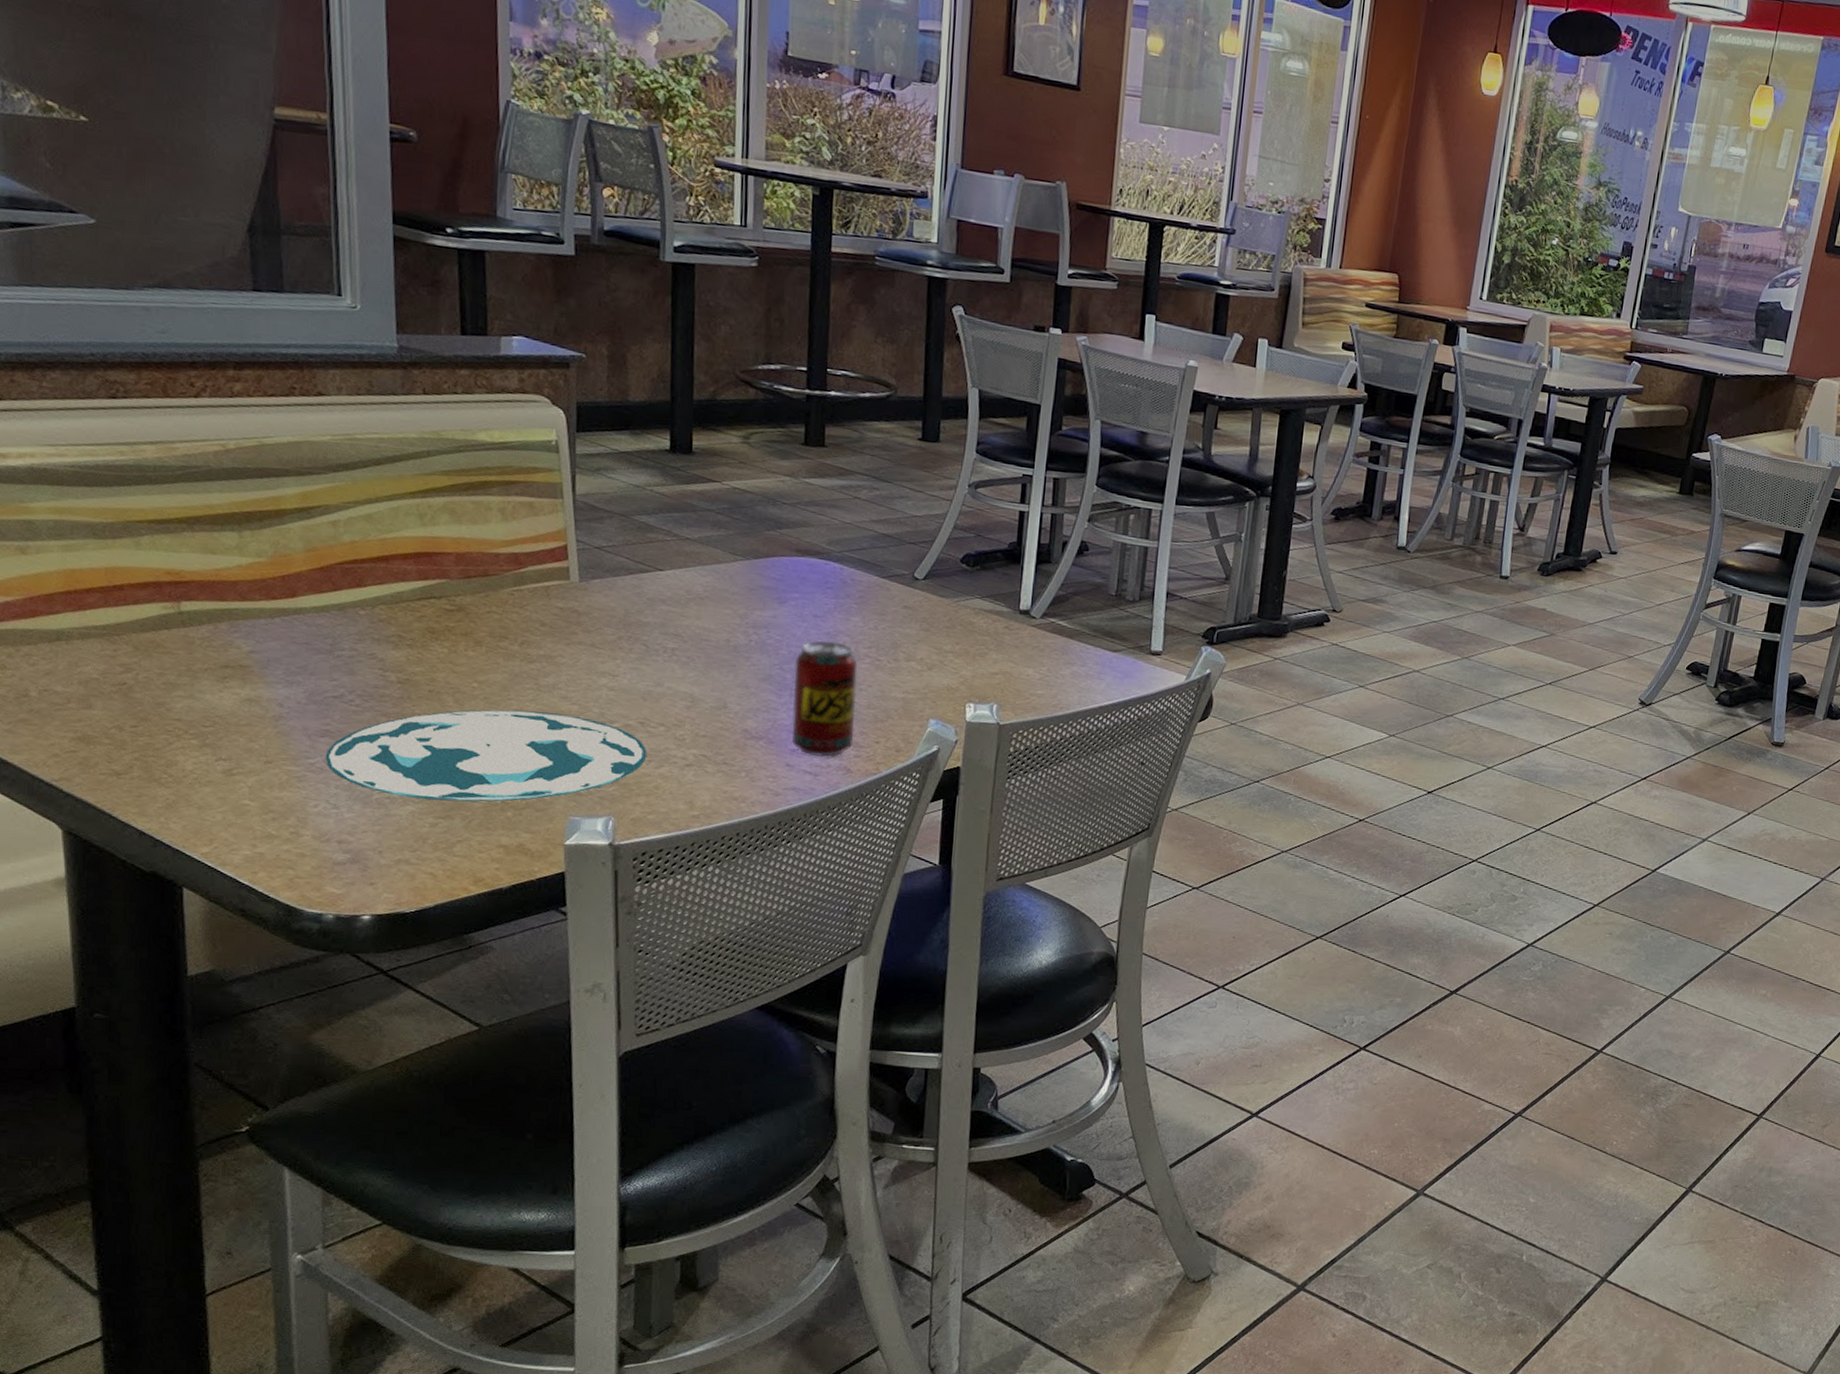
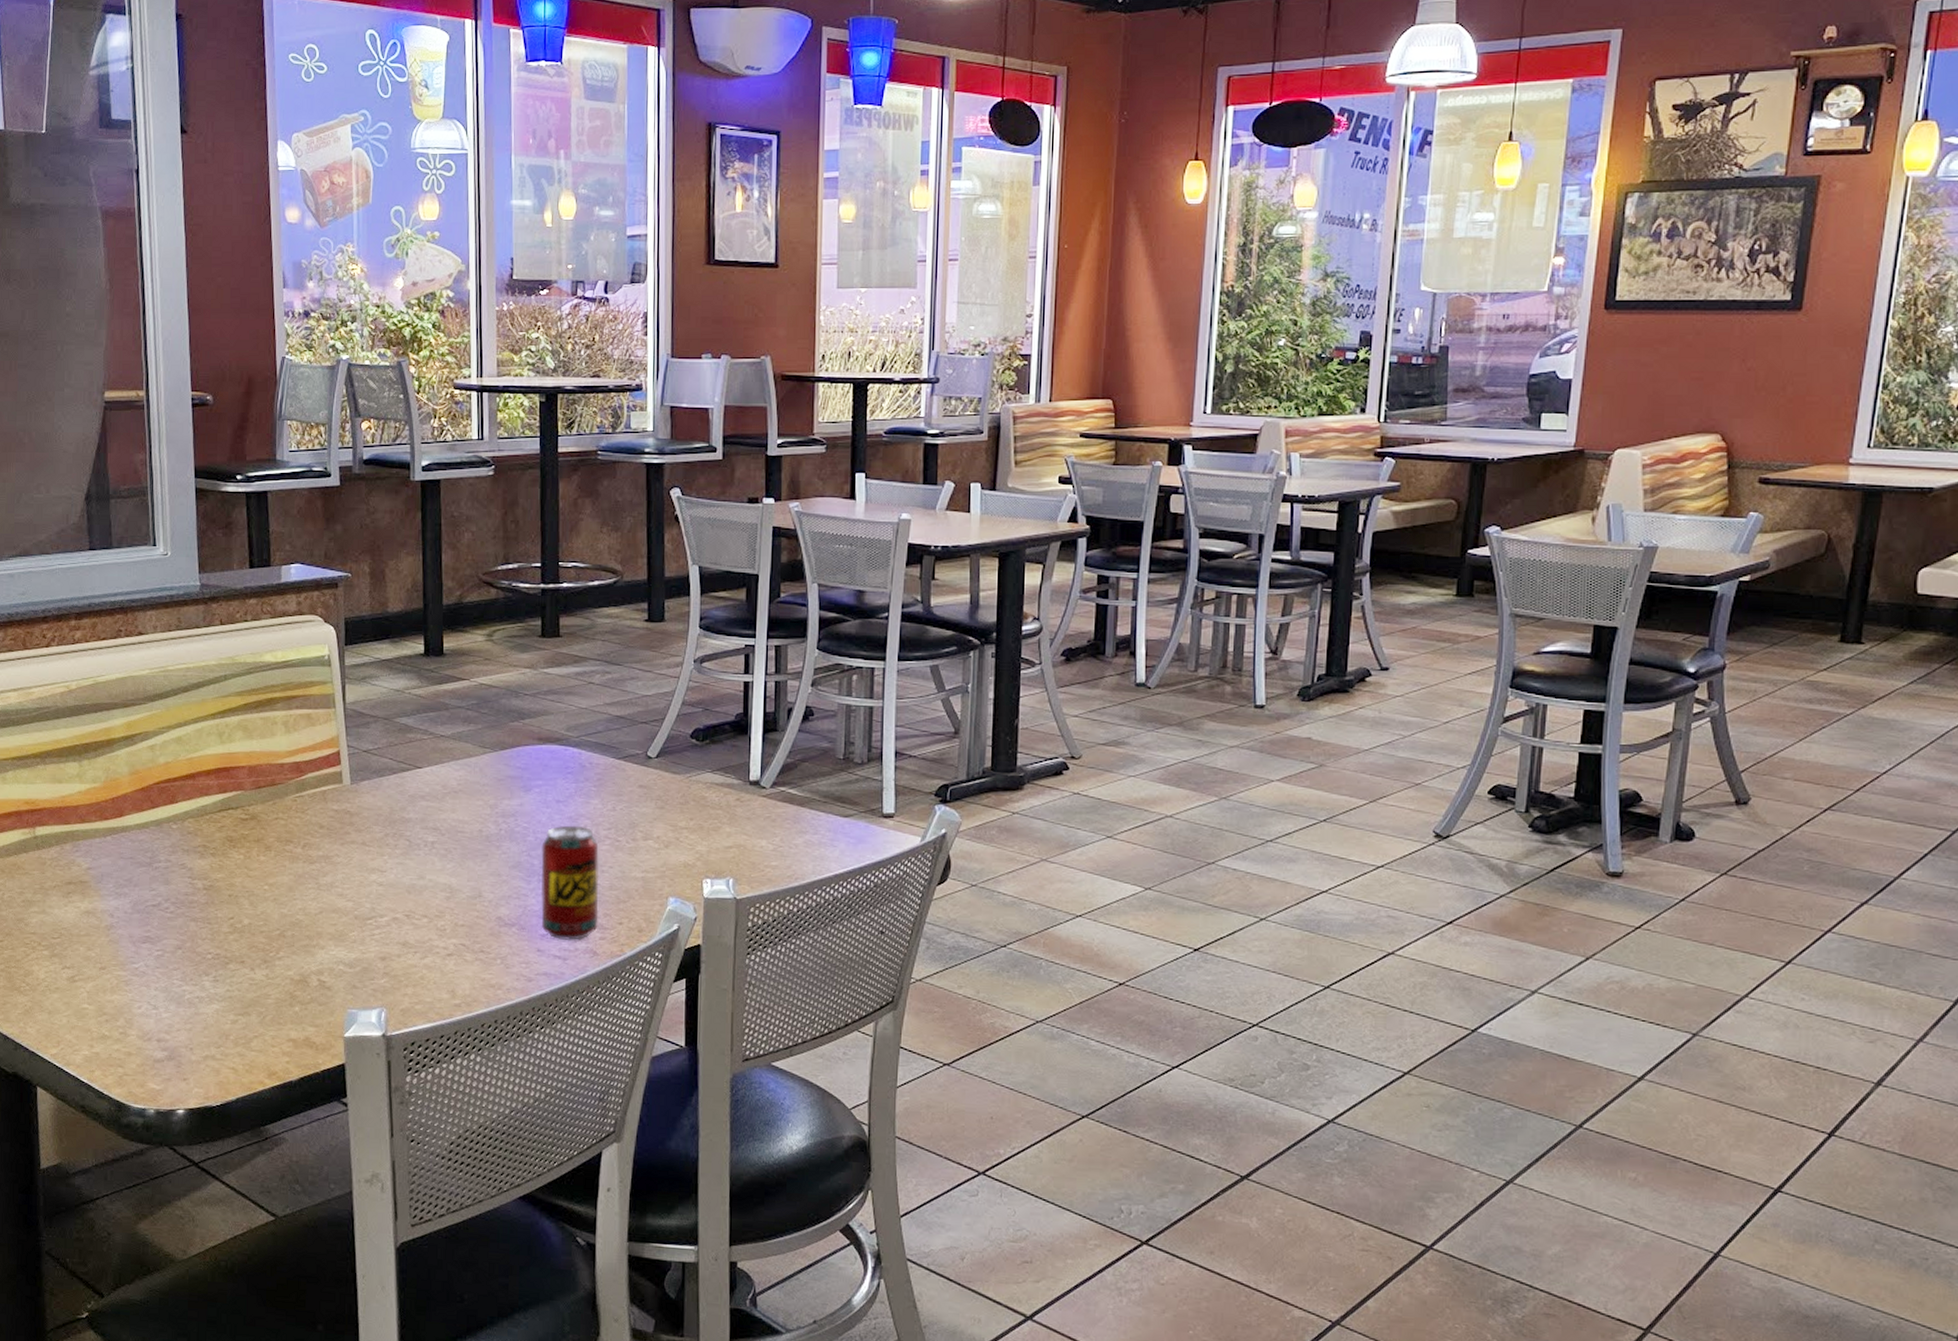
plate: present [326,709,646,802] -> none [147,909,412,999]

